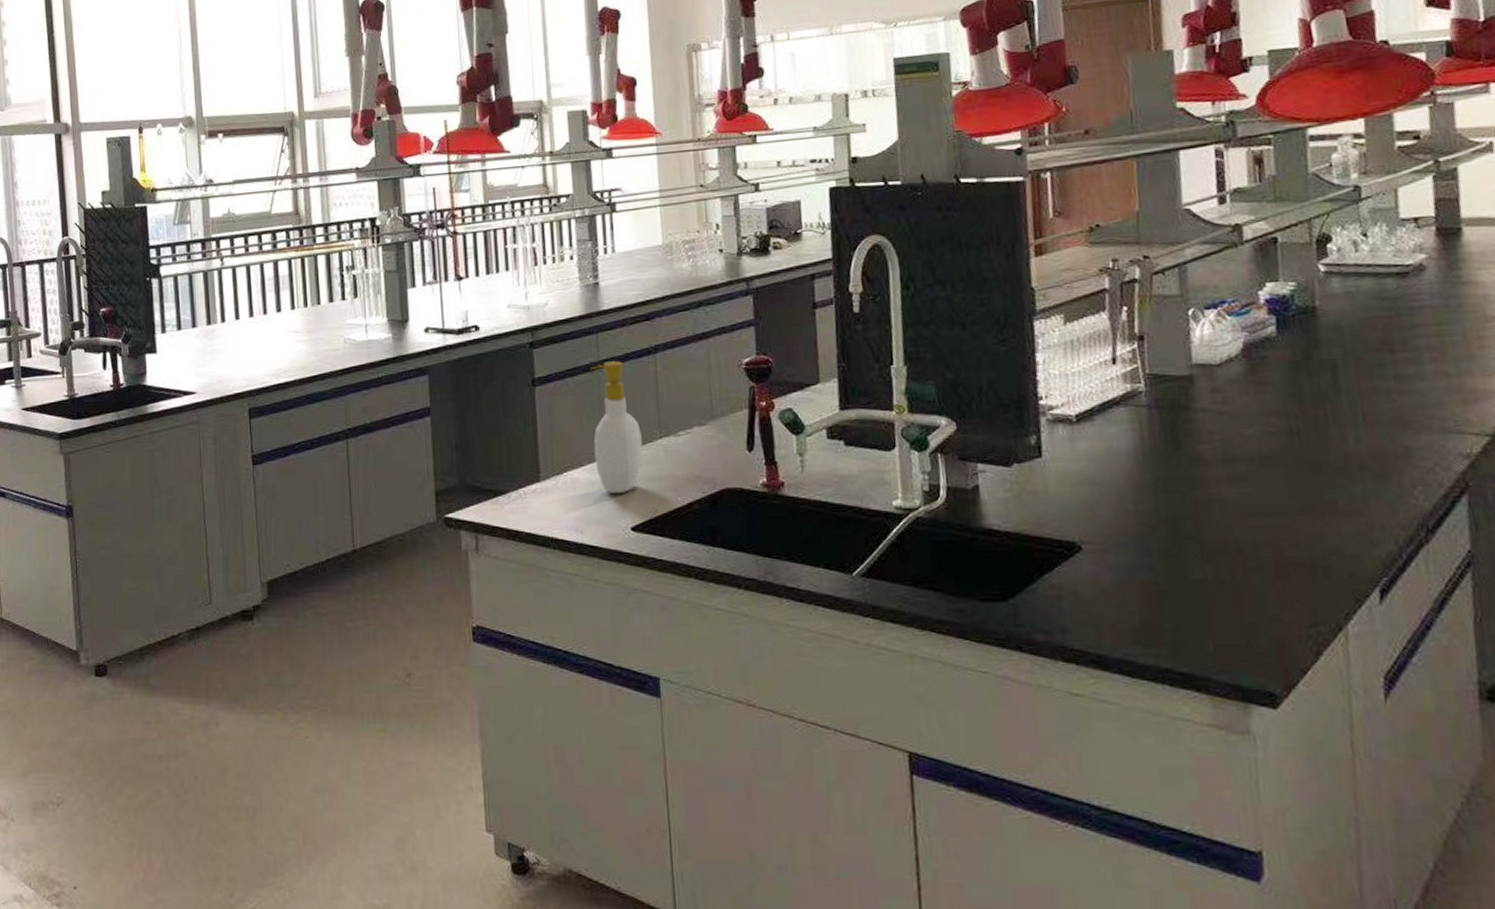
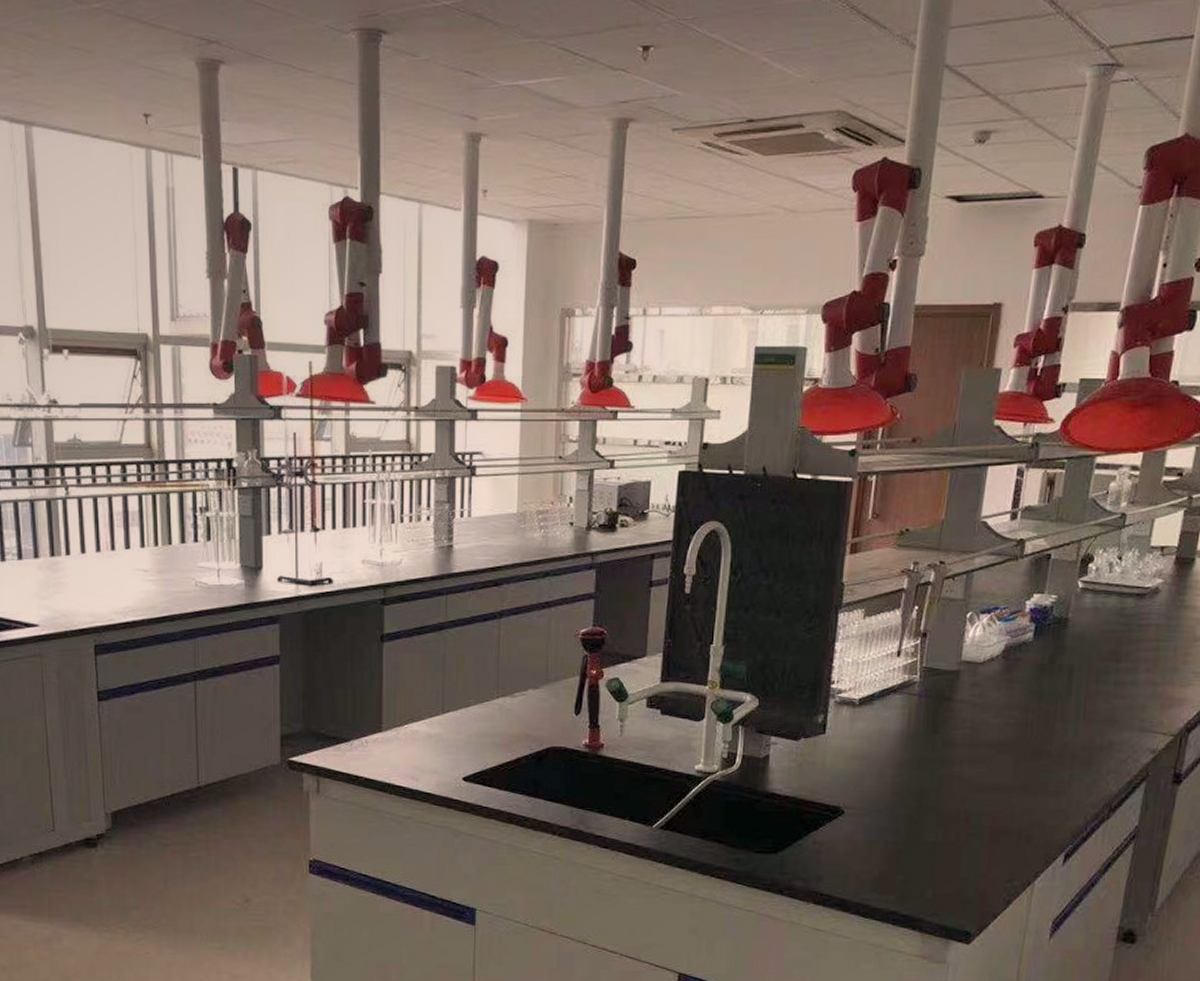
soap bottle: present [591,361,643,494] -> none [435,623,480,747]

